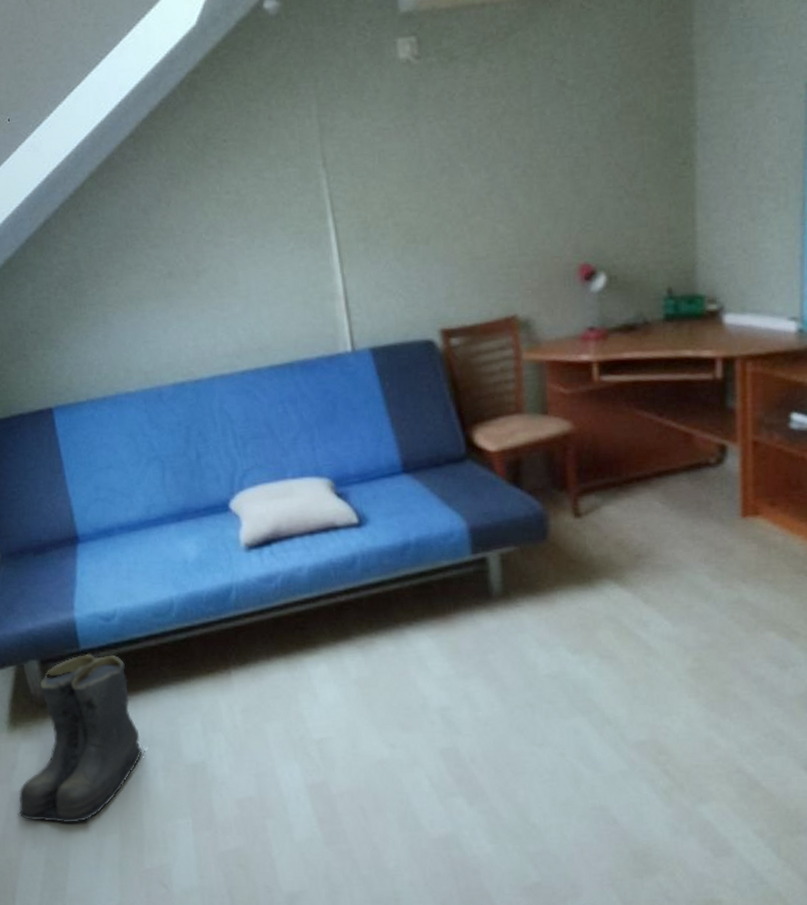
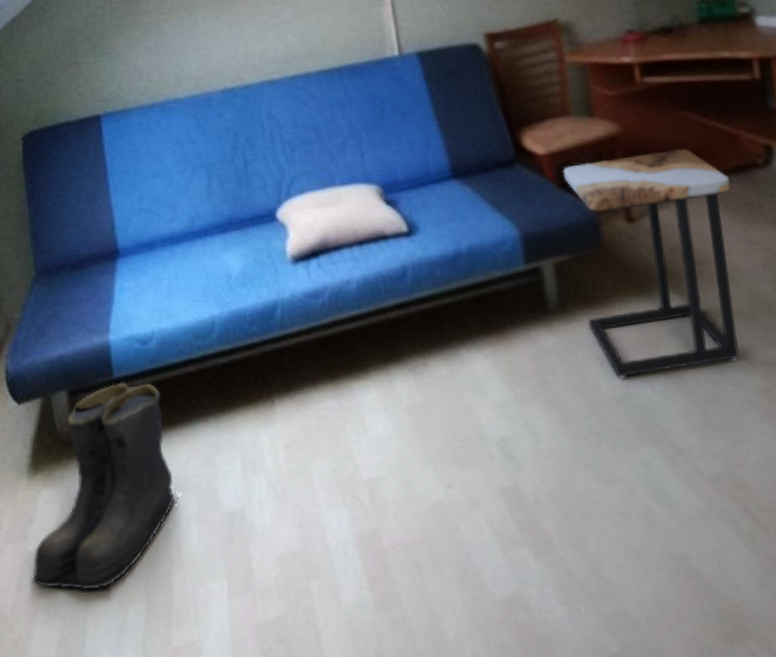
side table: none [513,447,680,658] -> present [562,148,739,378]

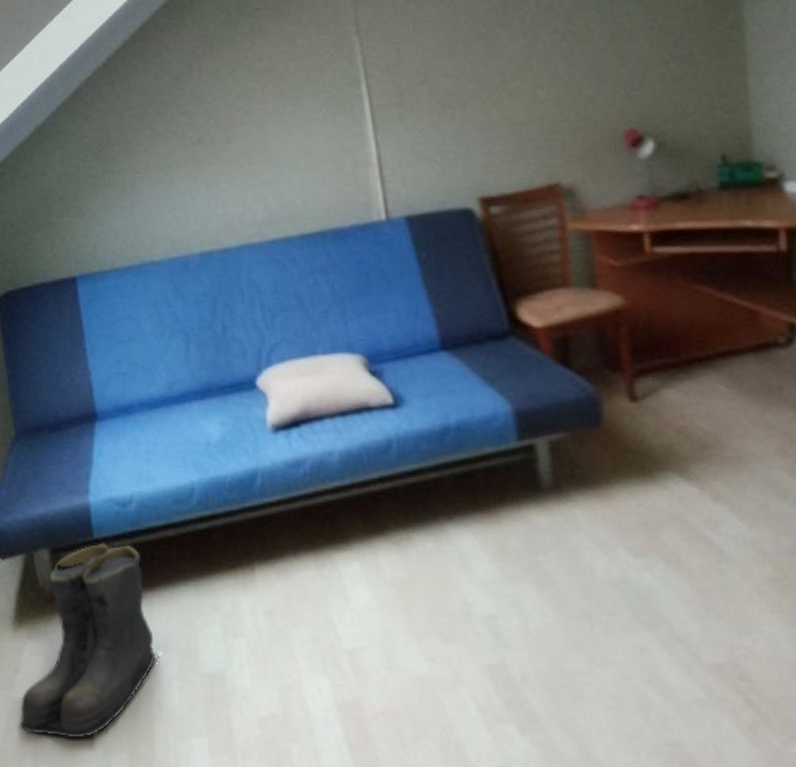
side table: present [562,148,739,378] -> none [560,324,748,562]

